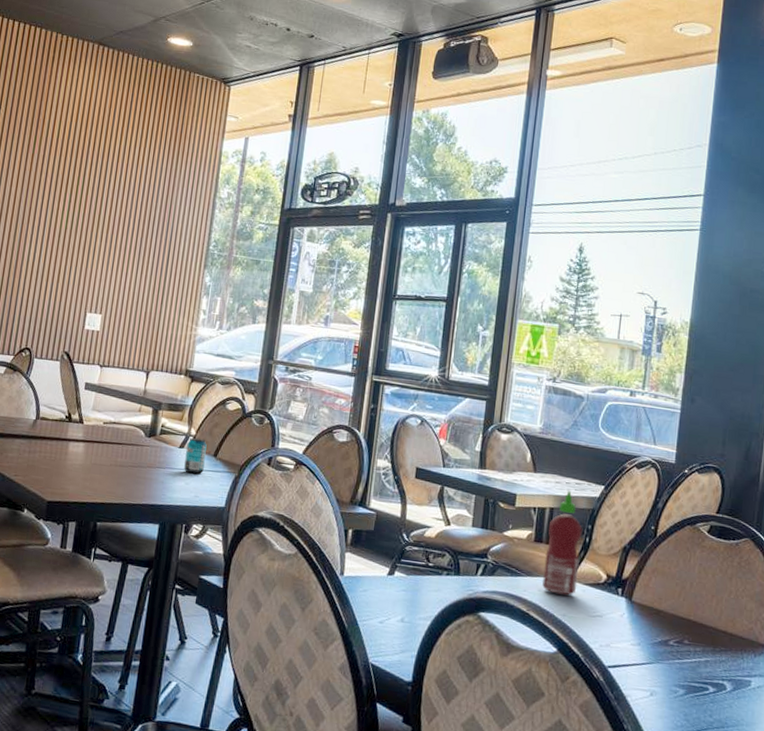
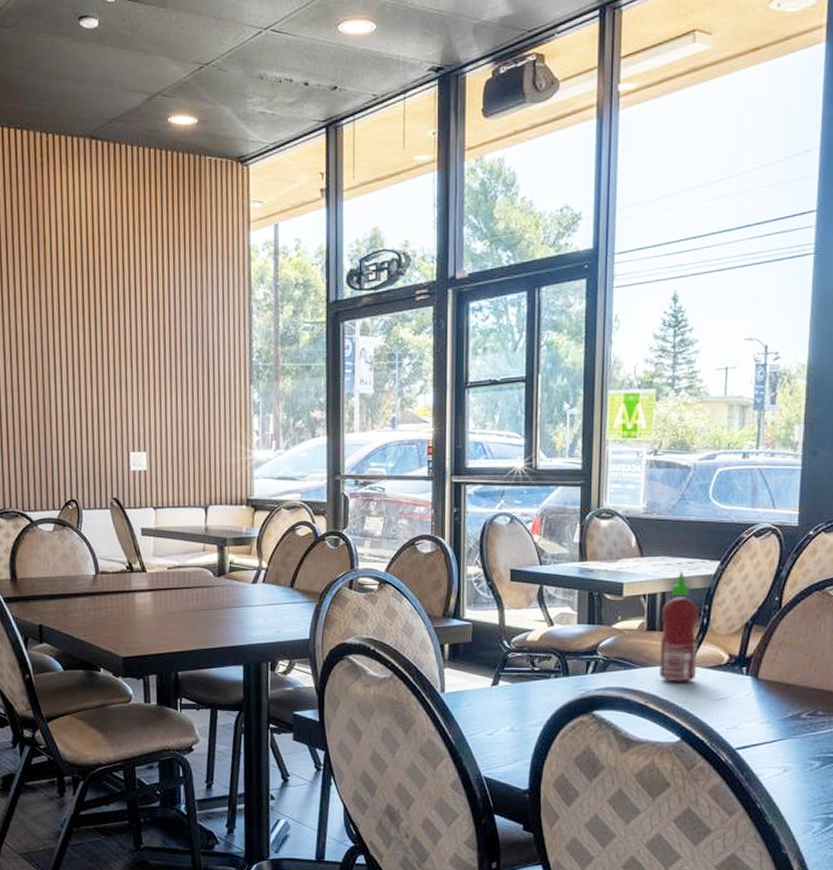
beverage can: present [184,438,207,474] -> none [260,571,282,609]

